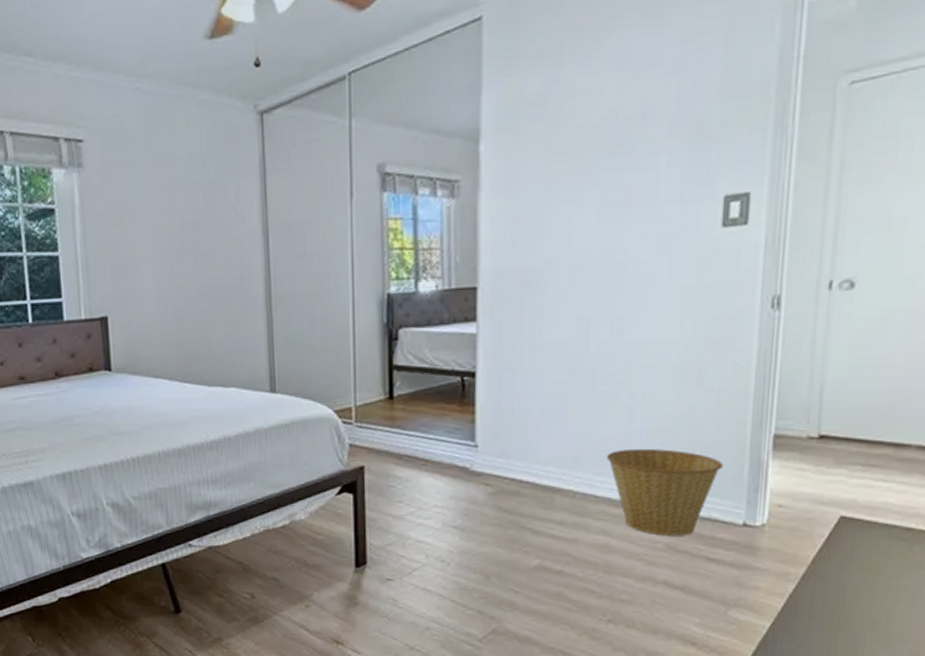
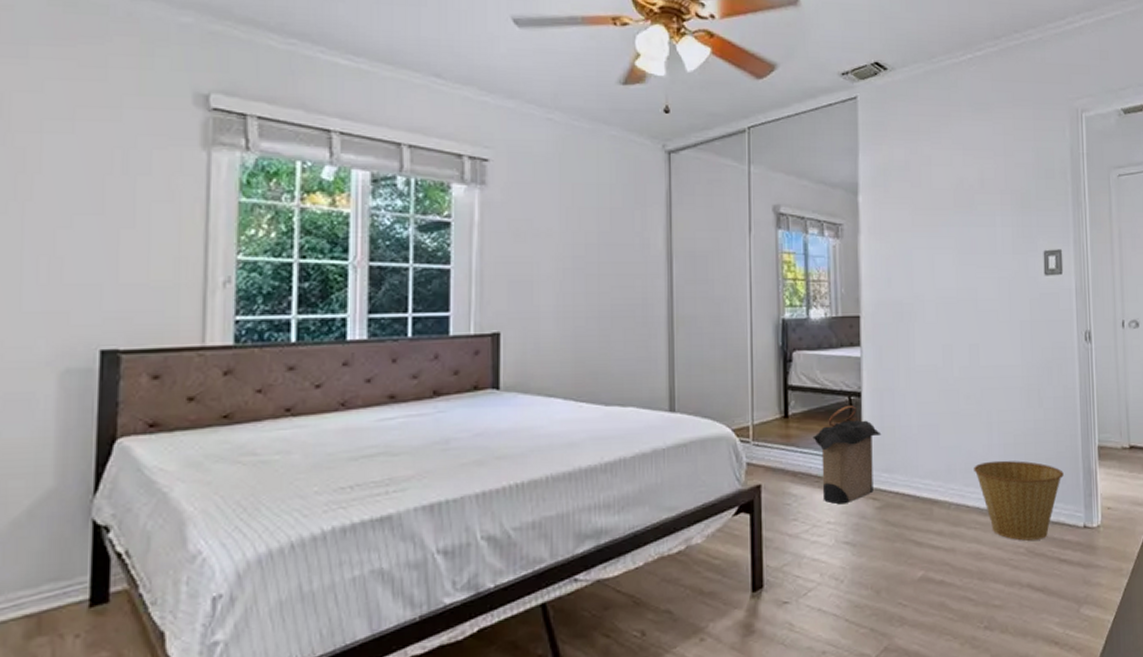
laundry hamper: none [420,387,498,488] -> present [813,406,882,504]

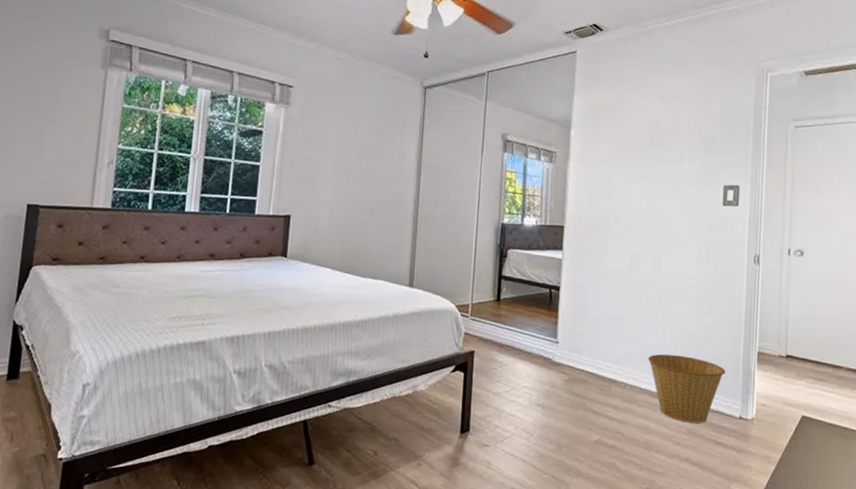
laundry hamper: present [813,406,882,504] -> none [518,296,574,373]

